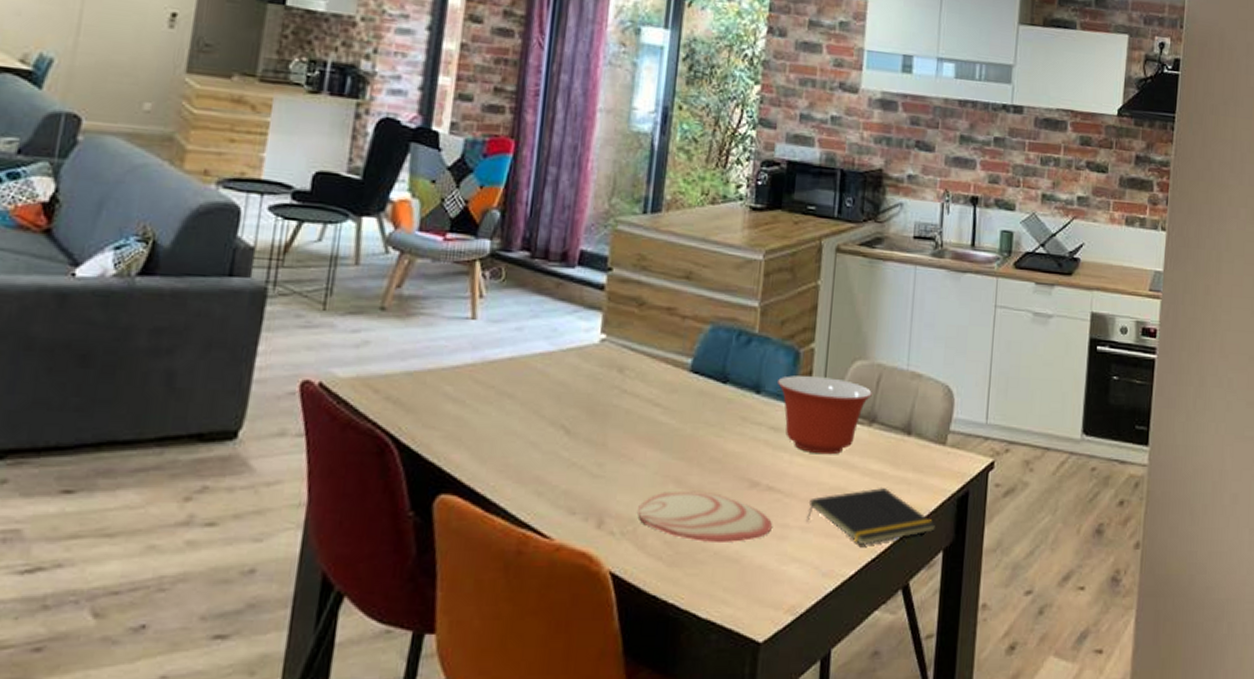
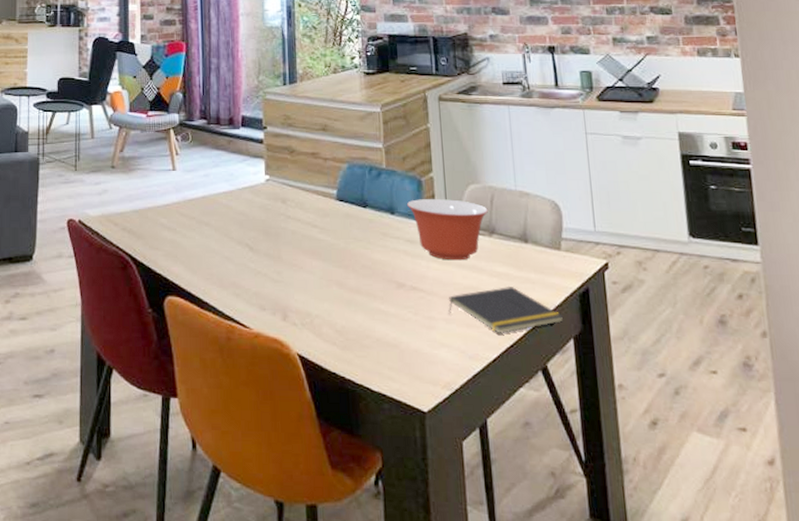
plate: present [638,491,772,542] -> none [312,291,420,331]

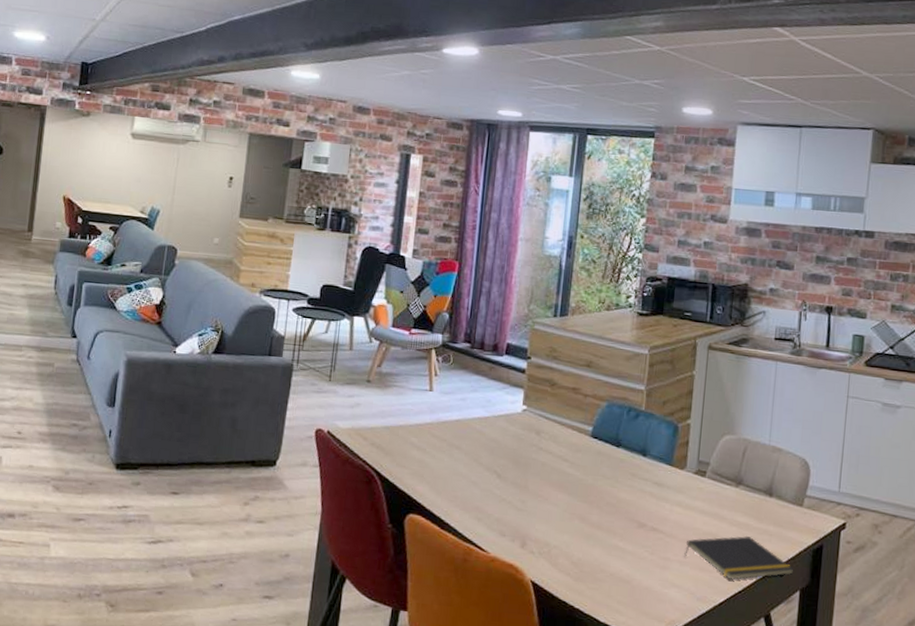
mixing bowl: present [406,199,488,261] -> none [659,444,739,508]

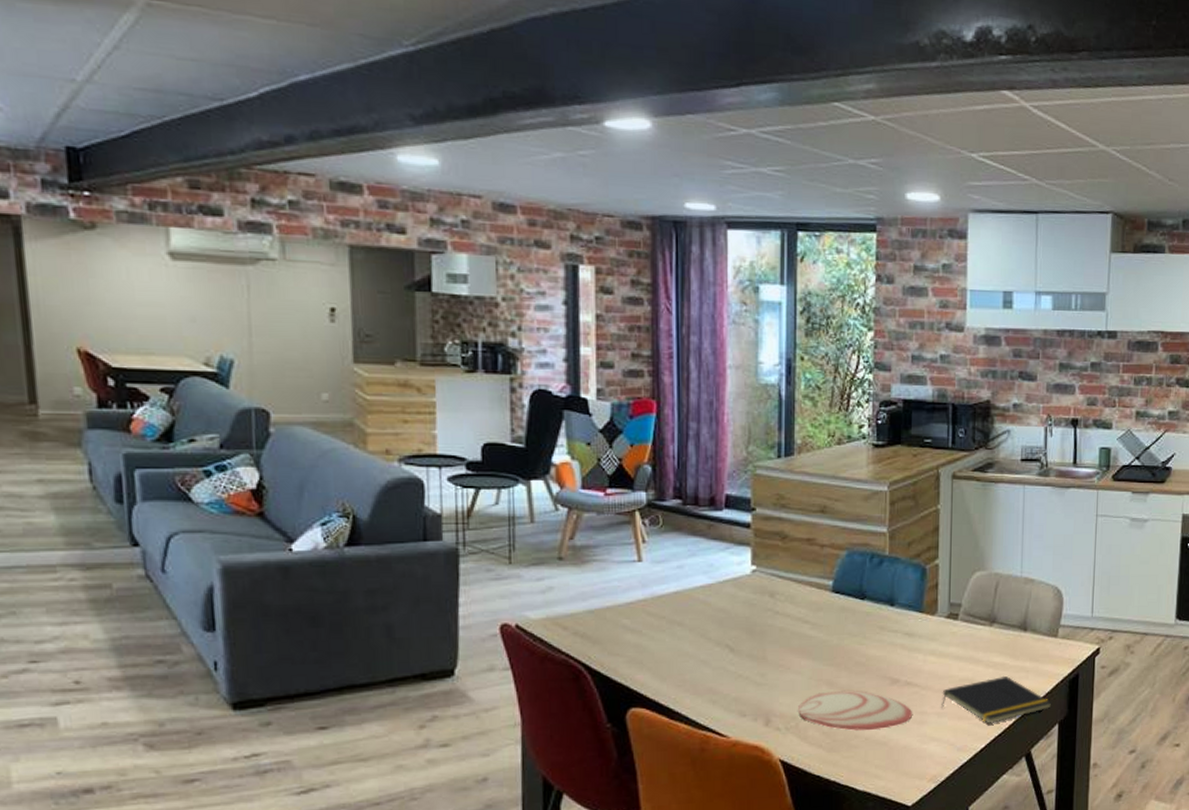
plate: none [551,525,656,568] -> present [798,690,912,731]

